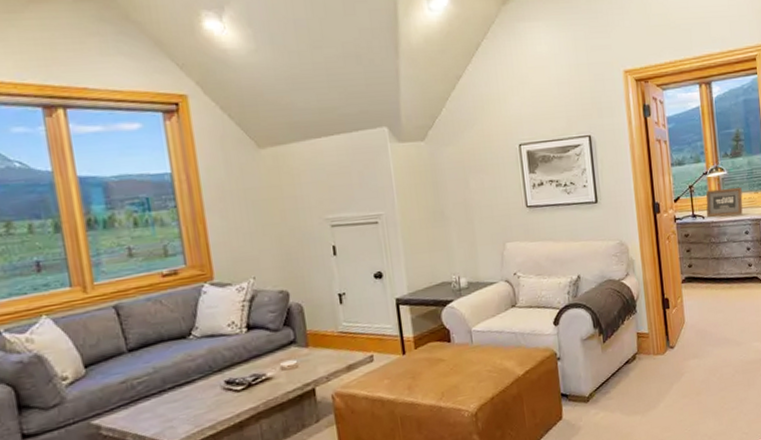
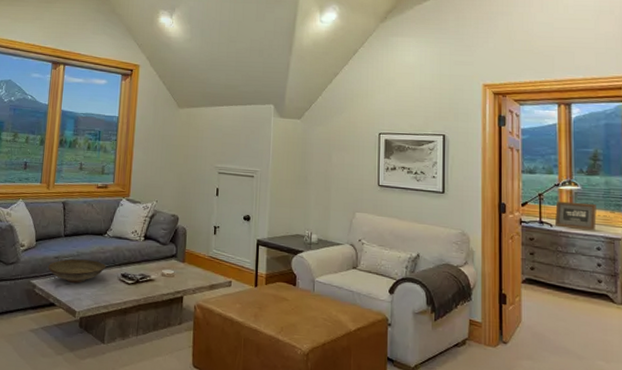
decorative bowl: none [113,372,202,410] -> present [48,259,107,283]

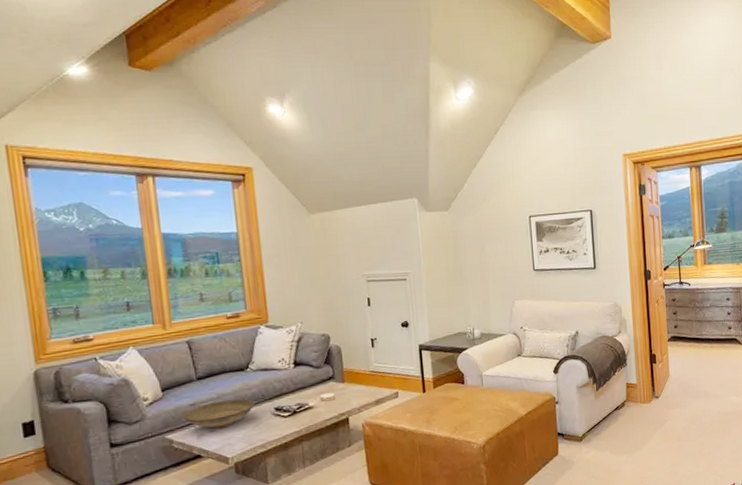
picture frame: present [554,201,597,231] -> none [692,258,726,285]

